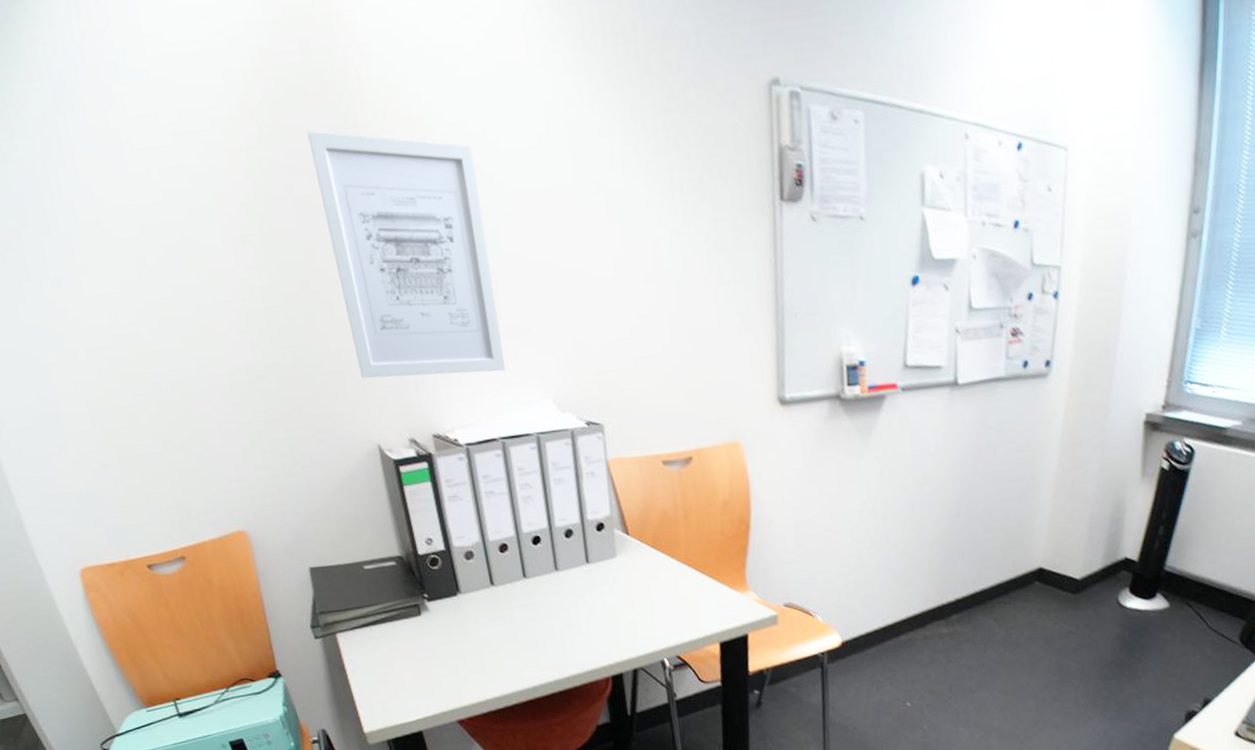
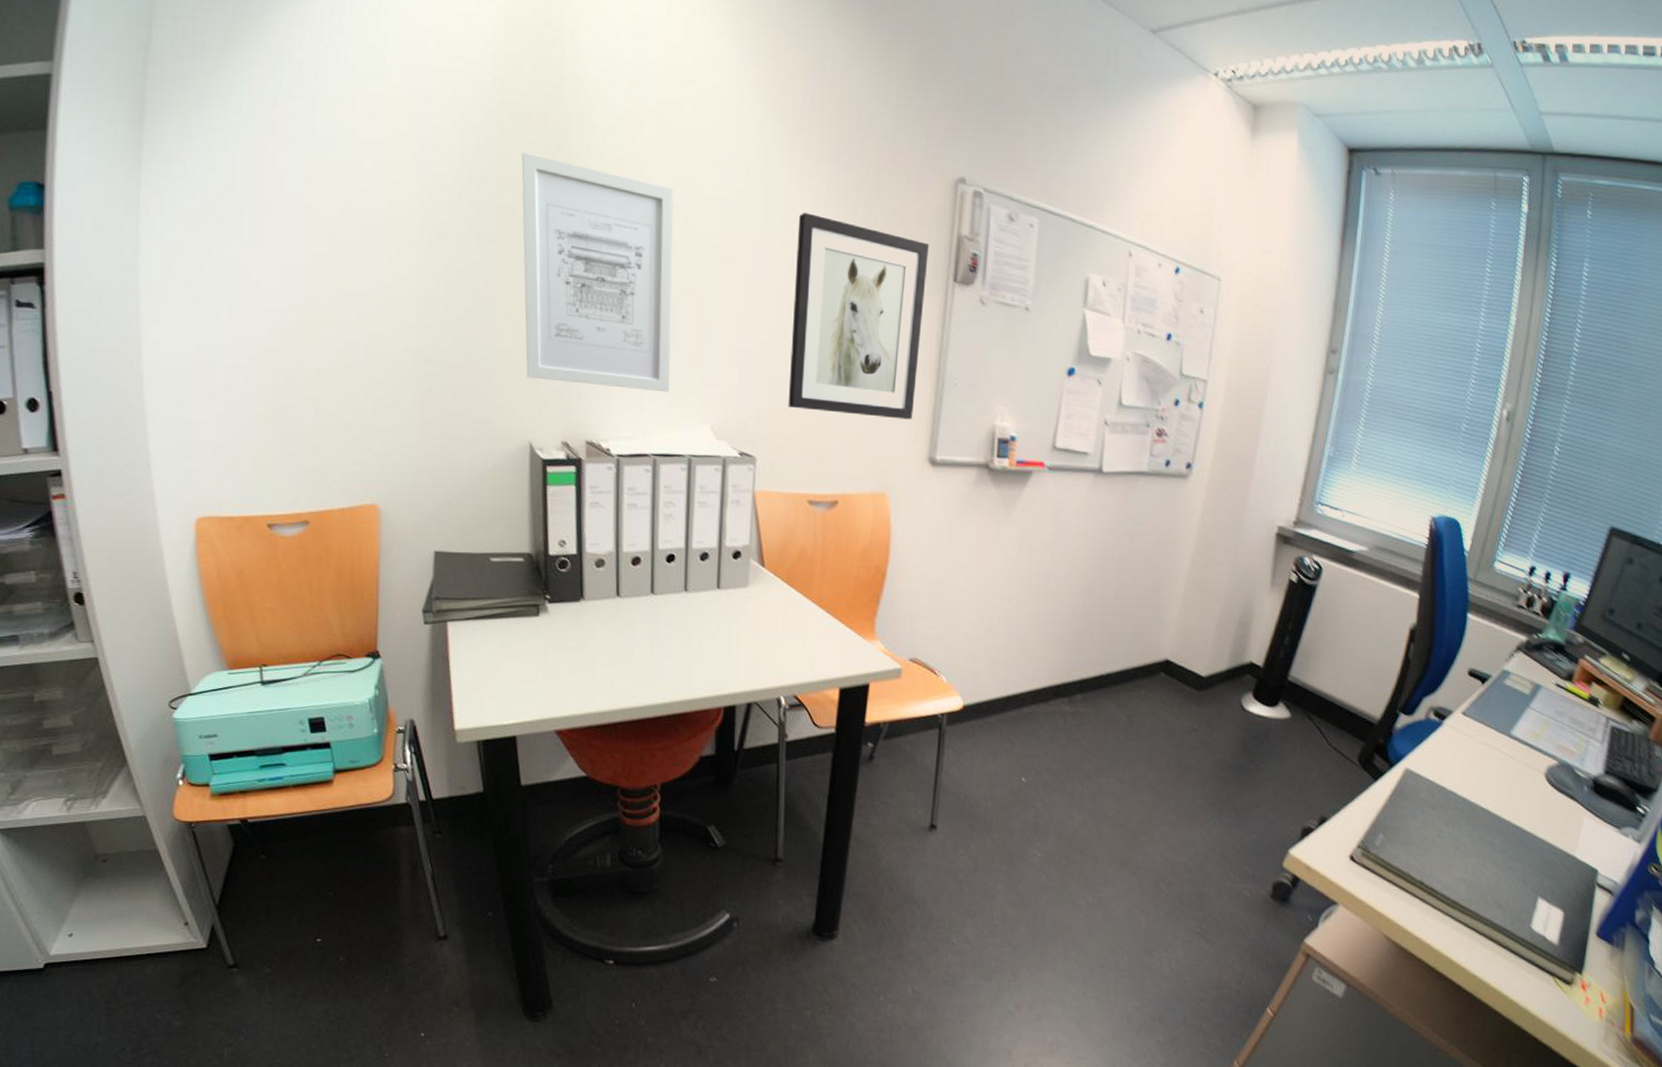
wall art: none [607,148,756,367] -> present [788,212,930,420]

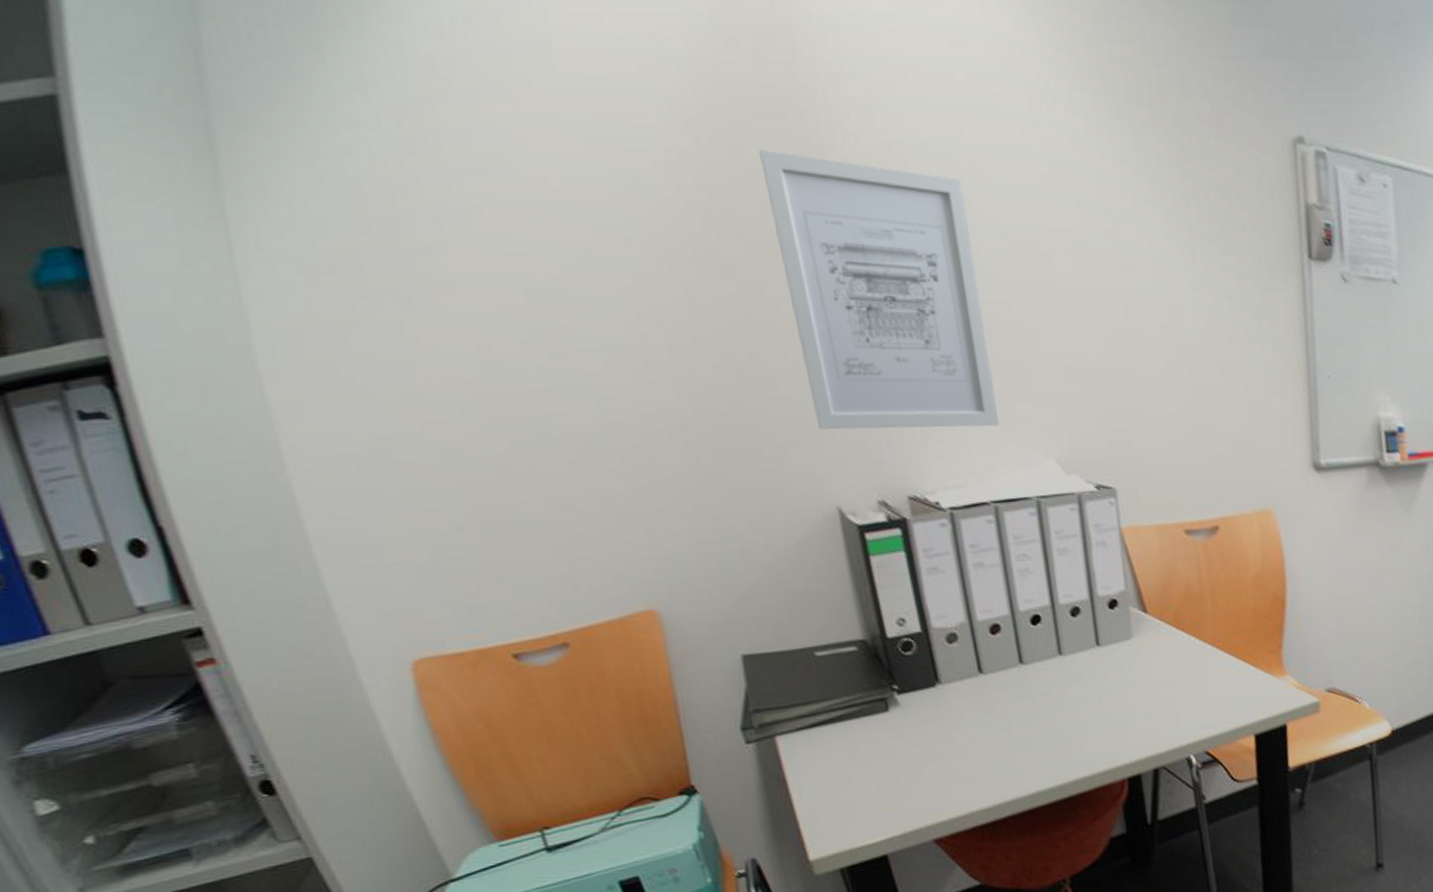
wall art: present [788,212,930,420] -> none [1119,193,1288,427]

